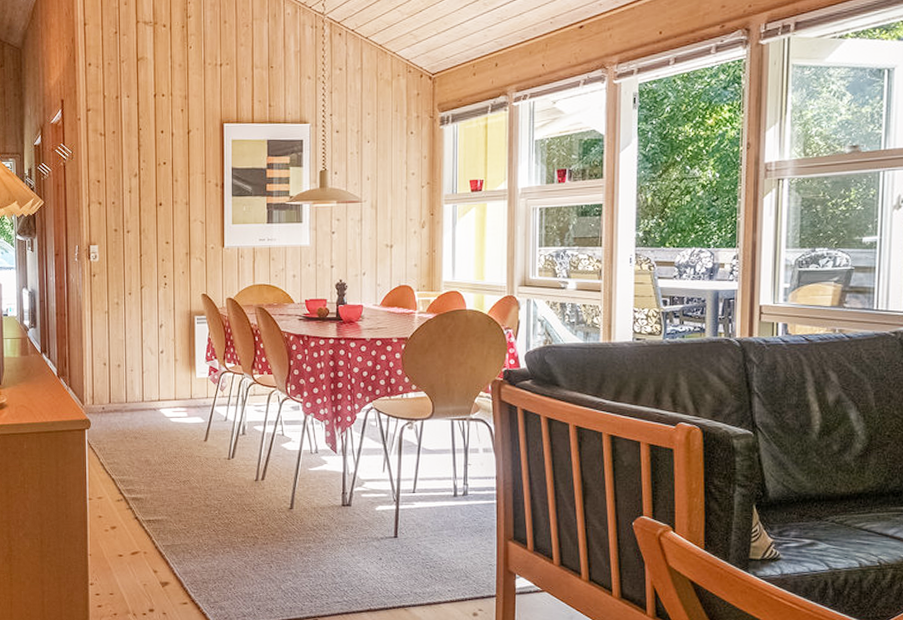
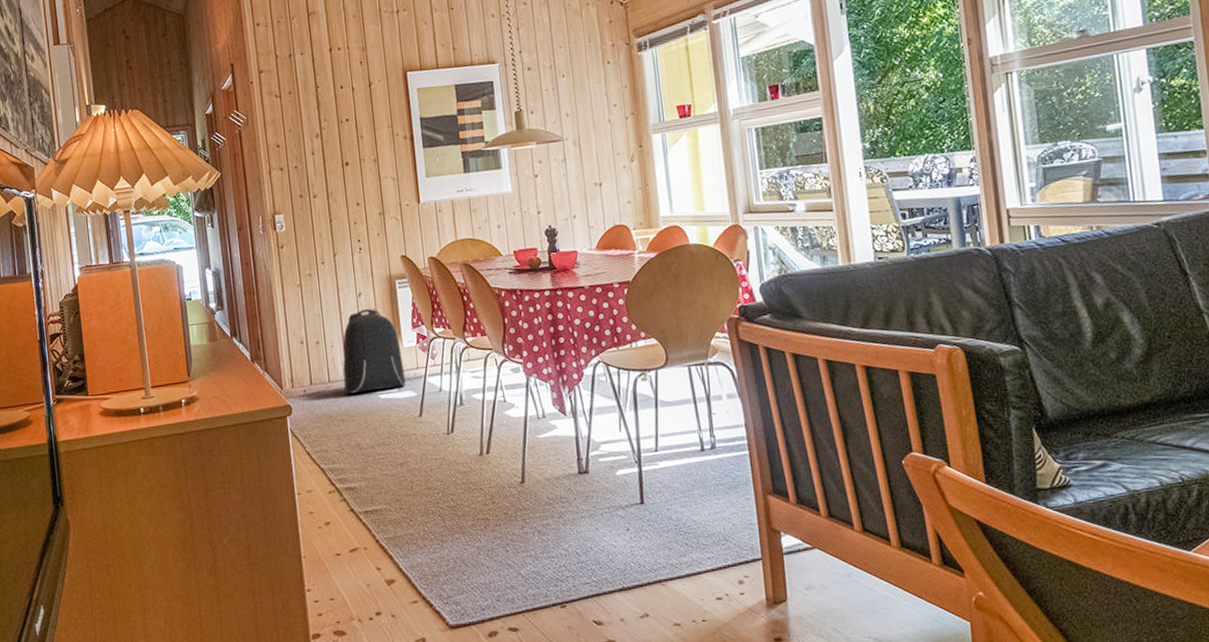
backpack: none [139,340,195,414] -> present [342,309,406,394]

